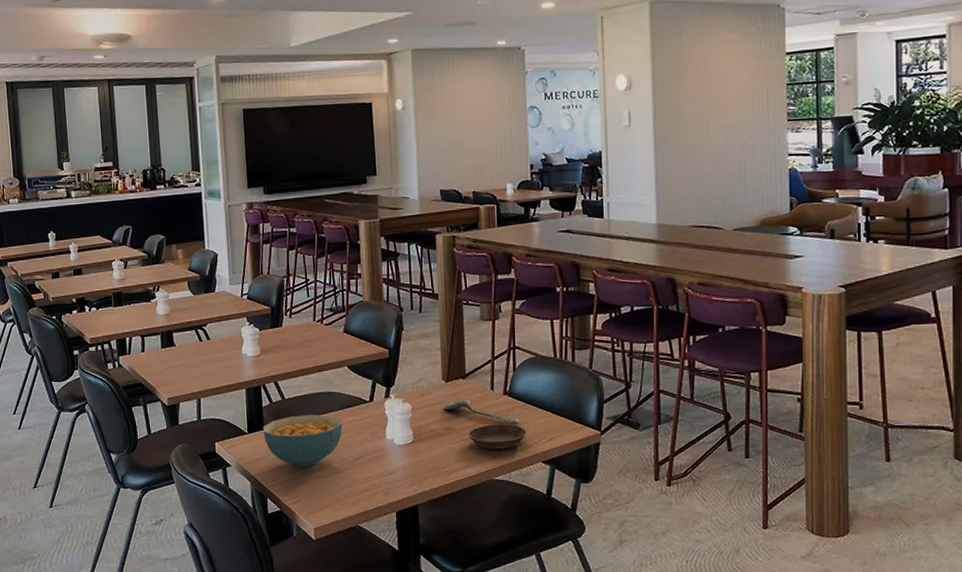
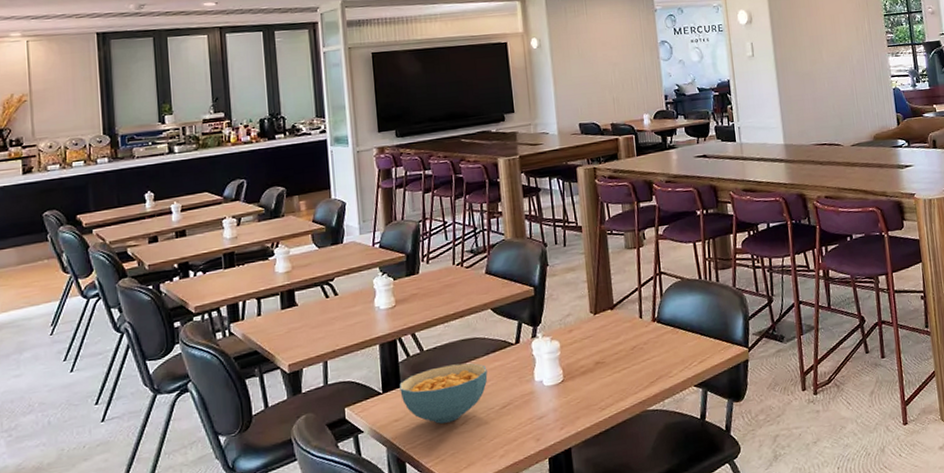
spoon: present [444,399,520,425] -> none [593,330,670,352]
saucer: present [468,424,527,449] -> none [619,351,678,380]

